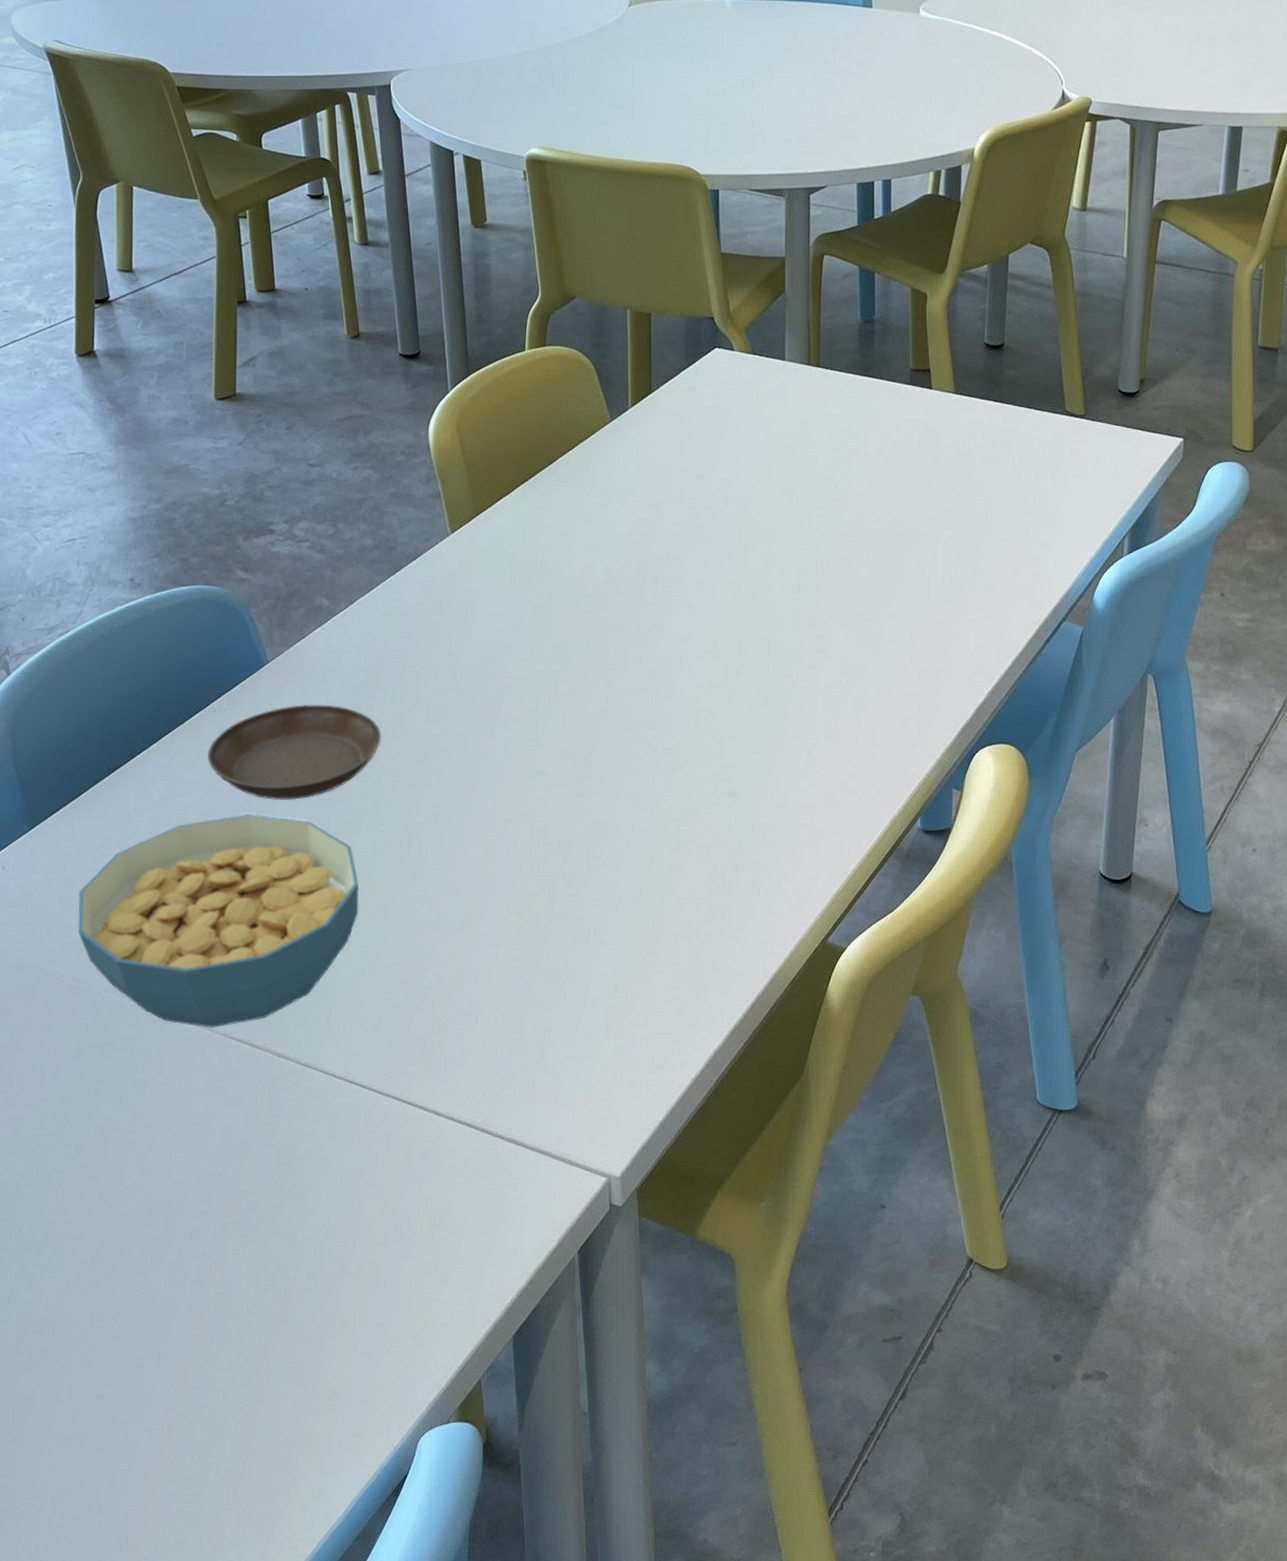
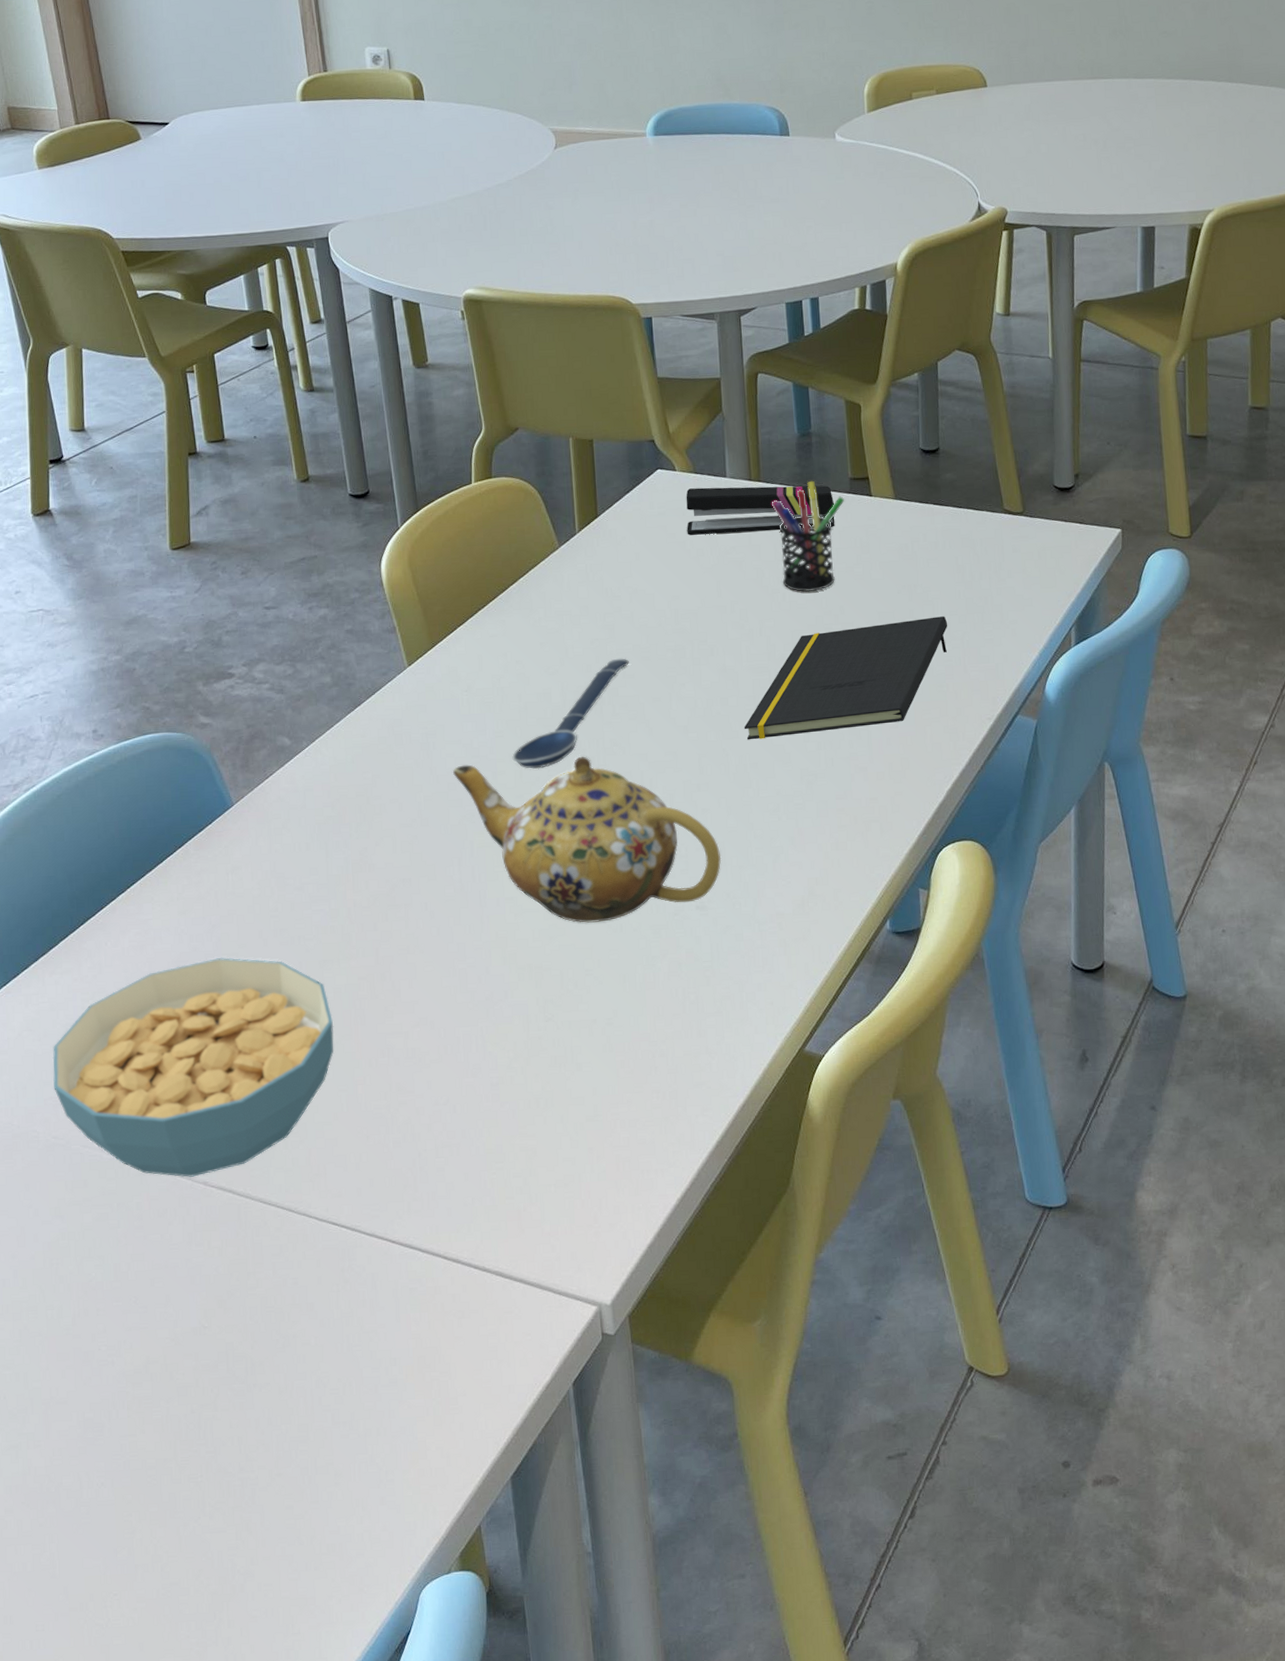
saucer: present [208,705,381,801] -> none [177,843,349,943]
teapot: none [491,635,756,802] -> present [453,756,722,923]
spoon: none [551,538,675,646] -> present [512,658,629,770]
stapler: none [741,369,893,418] -> present [686,486,835,535]
notepad: none [787,516,1000,630] -> present [744,616,948,740]
pen holder: none [829,369,904,484] -> present [771,480,845,592]

